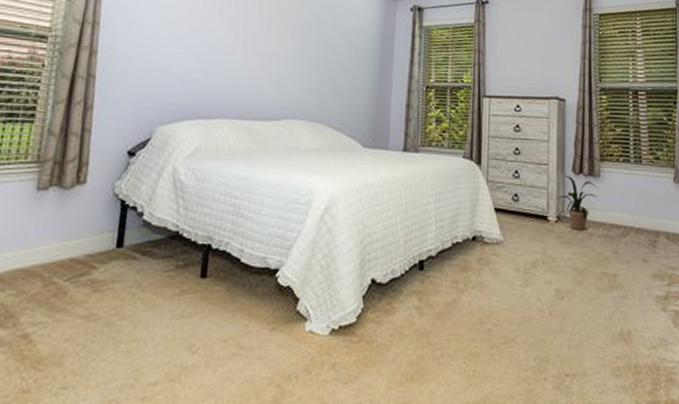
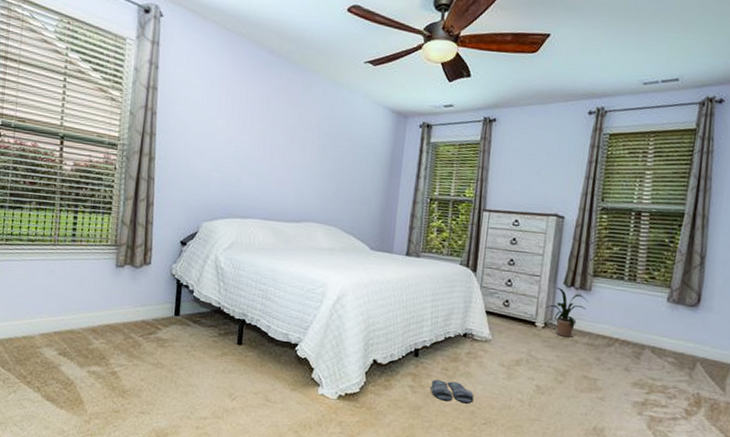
slippers: none [439,296,490,321] -> present [429,379,474,404]

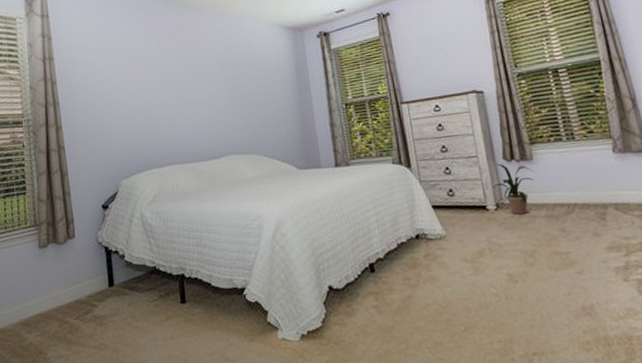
slippers: present [429,379,474,404] -> none [395,290,446,315]

